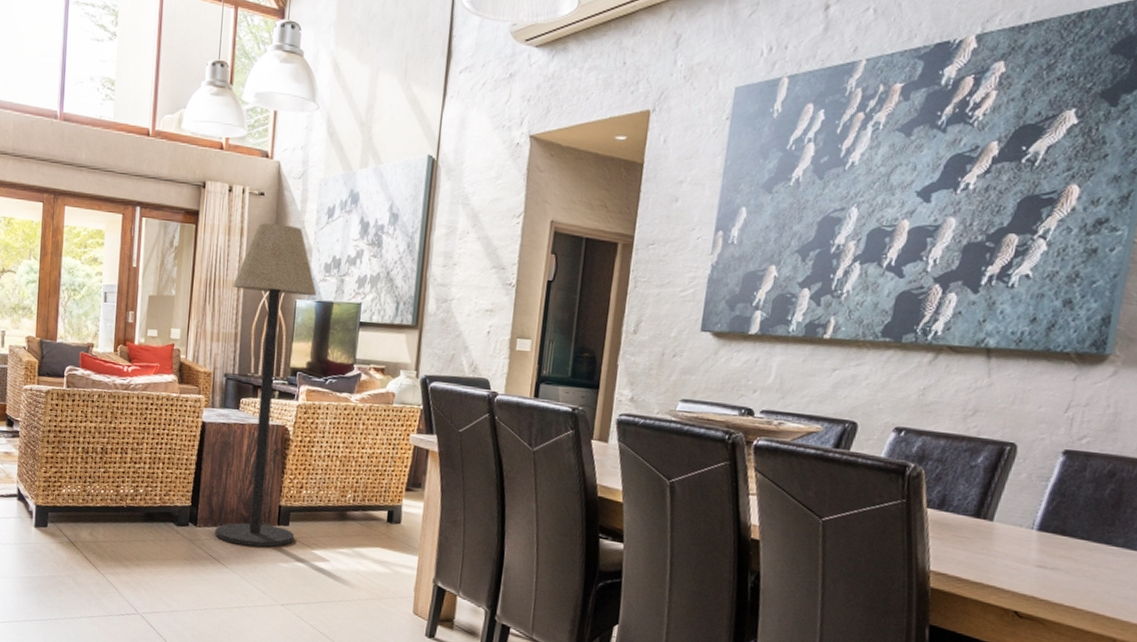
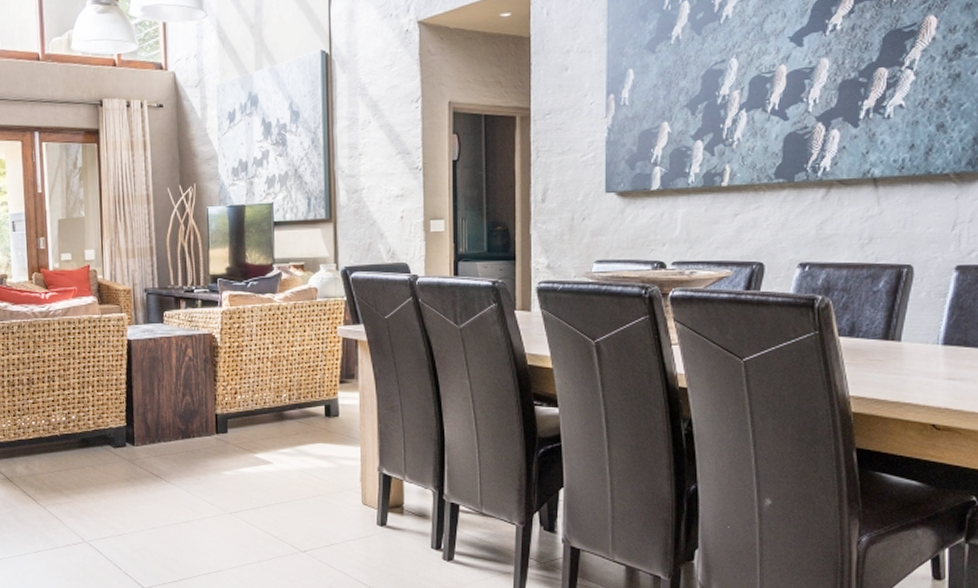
floor lamp: present [214,223,317,547] -> none [142,134,235,458]

